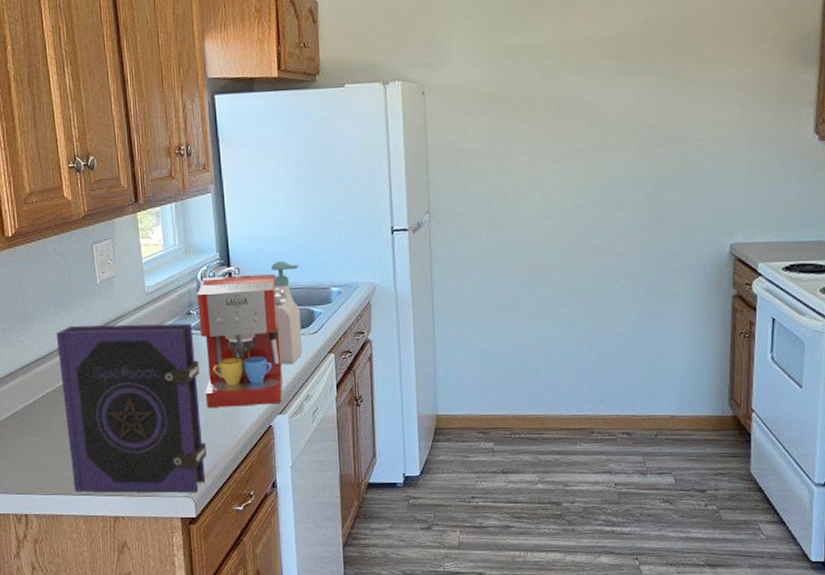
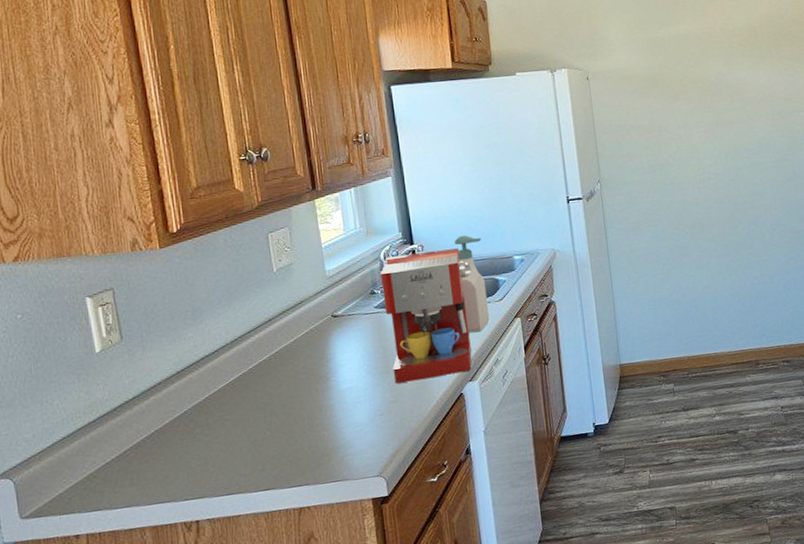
book: present [56,323,207,493] -> none [228,302,397,488]

